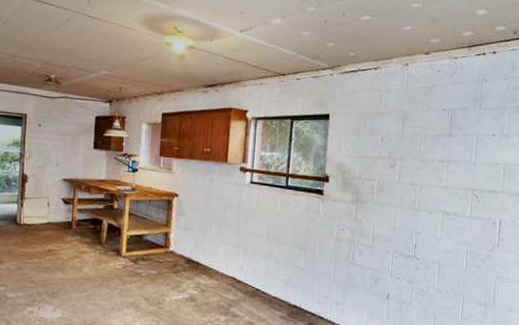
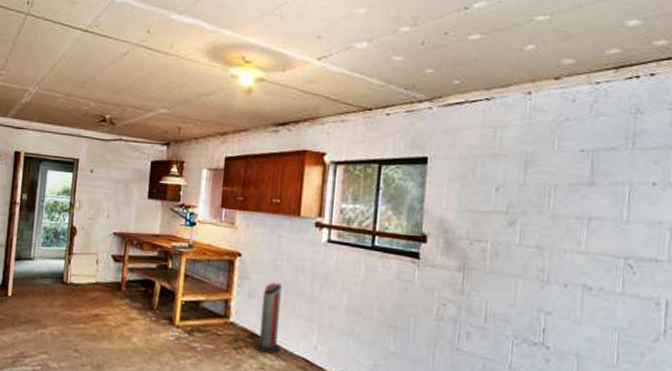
air purifier: none [192,217,213,275] -> present [255,282,282,354]

